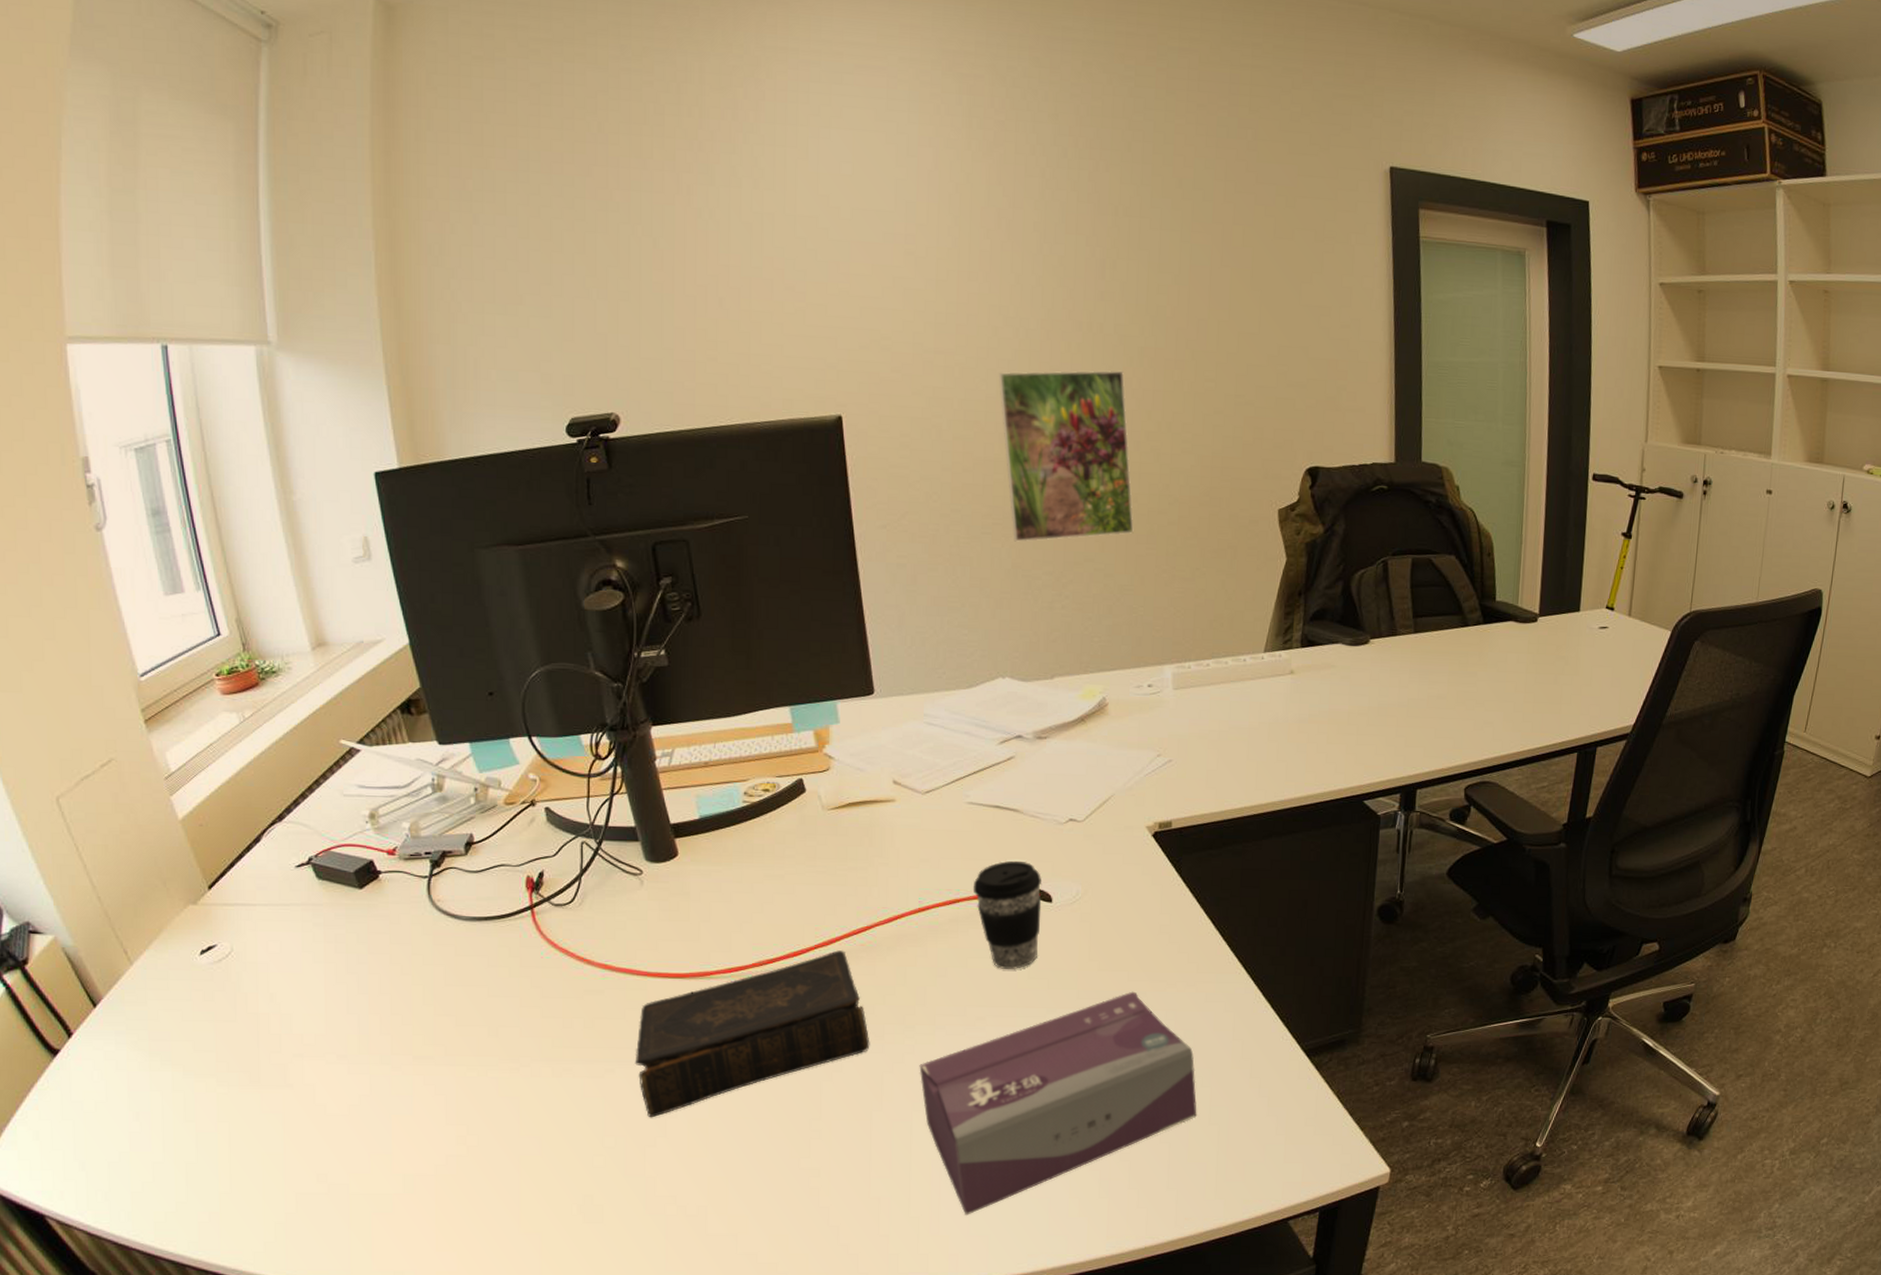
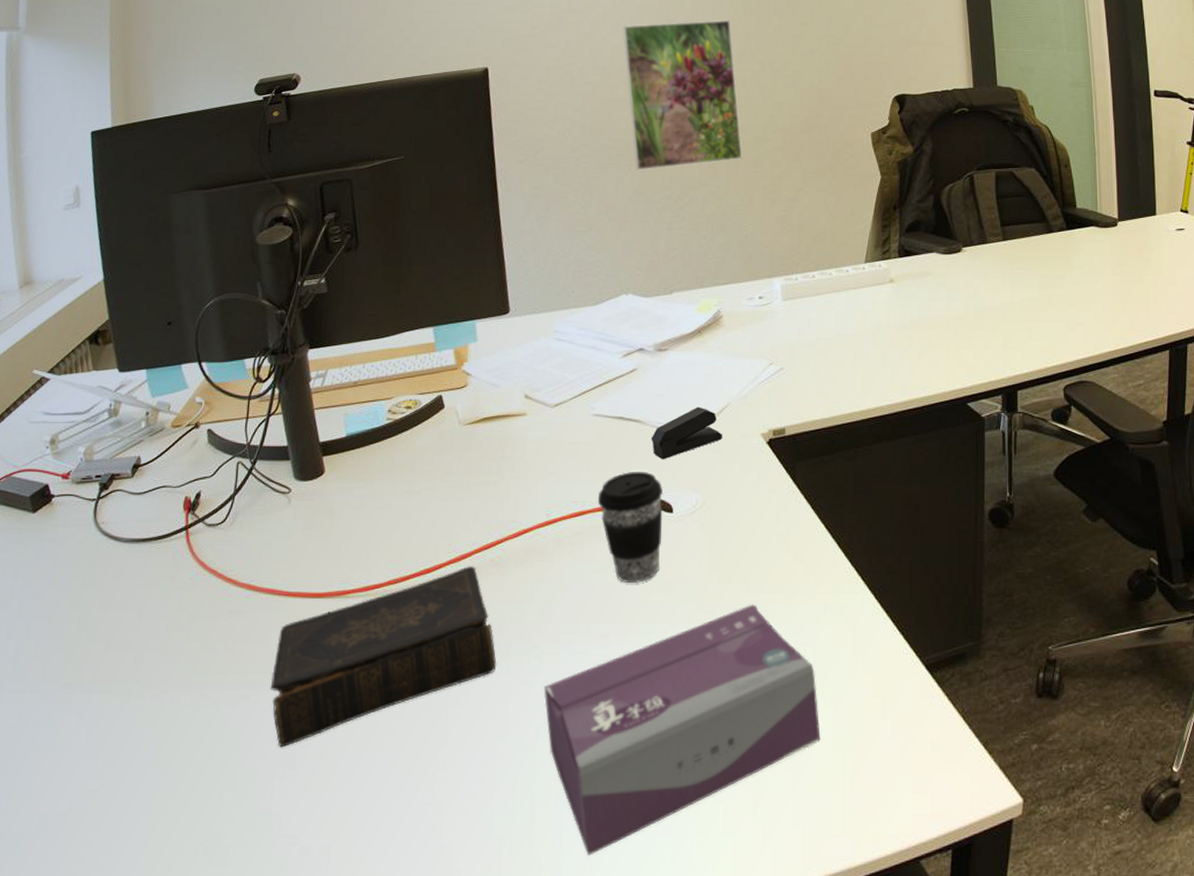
stapler: none [1029,797,1106,850] -> present [651,406,723,460]

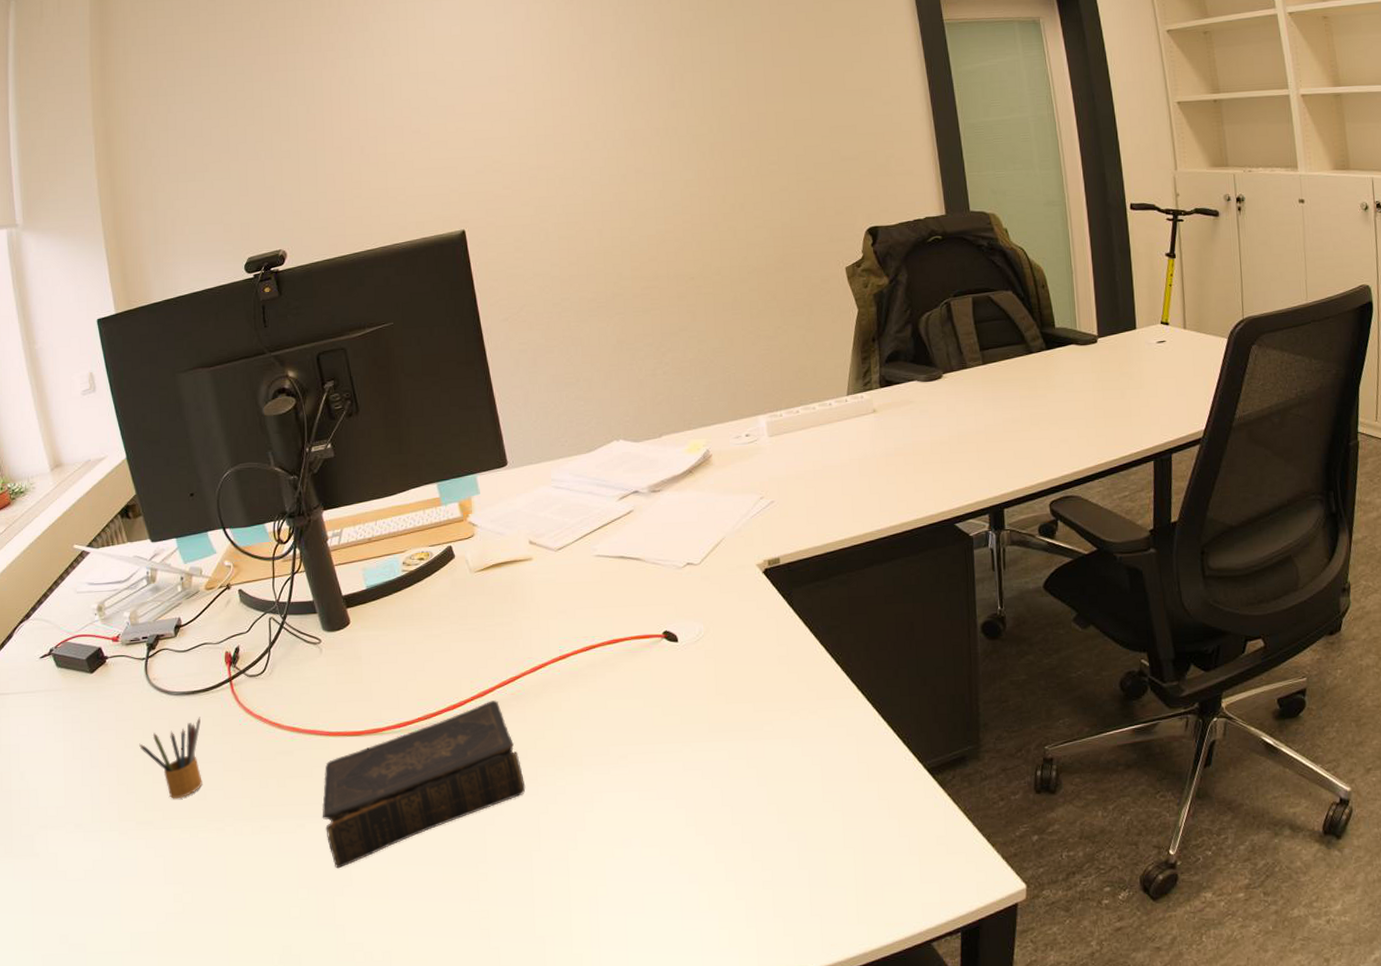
pencil box: none [76,568,149,660] -> present [139,717,202,799]
tissue box: present [543,604,821,856] -> none [571,721,832,950]
coffee cup: present [597,471,664,584] -> none [606,605,670,709]
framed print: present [623,19,743,171] -> none [593,164,720,320]
stapler: present [651,406,723,460] -> none [652,542,721,594]

